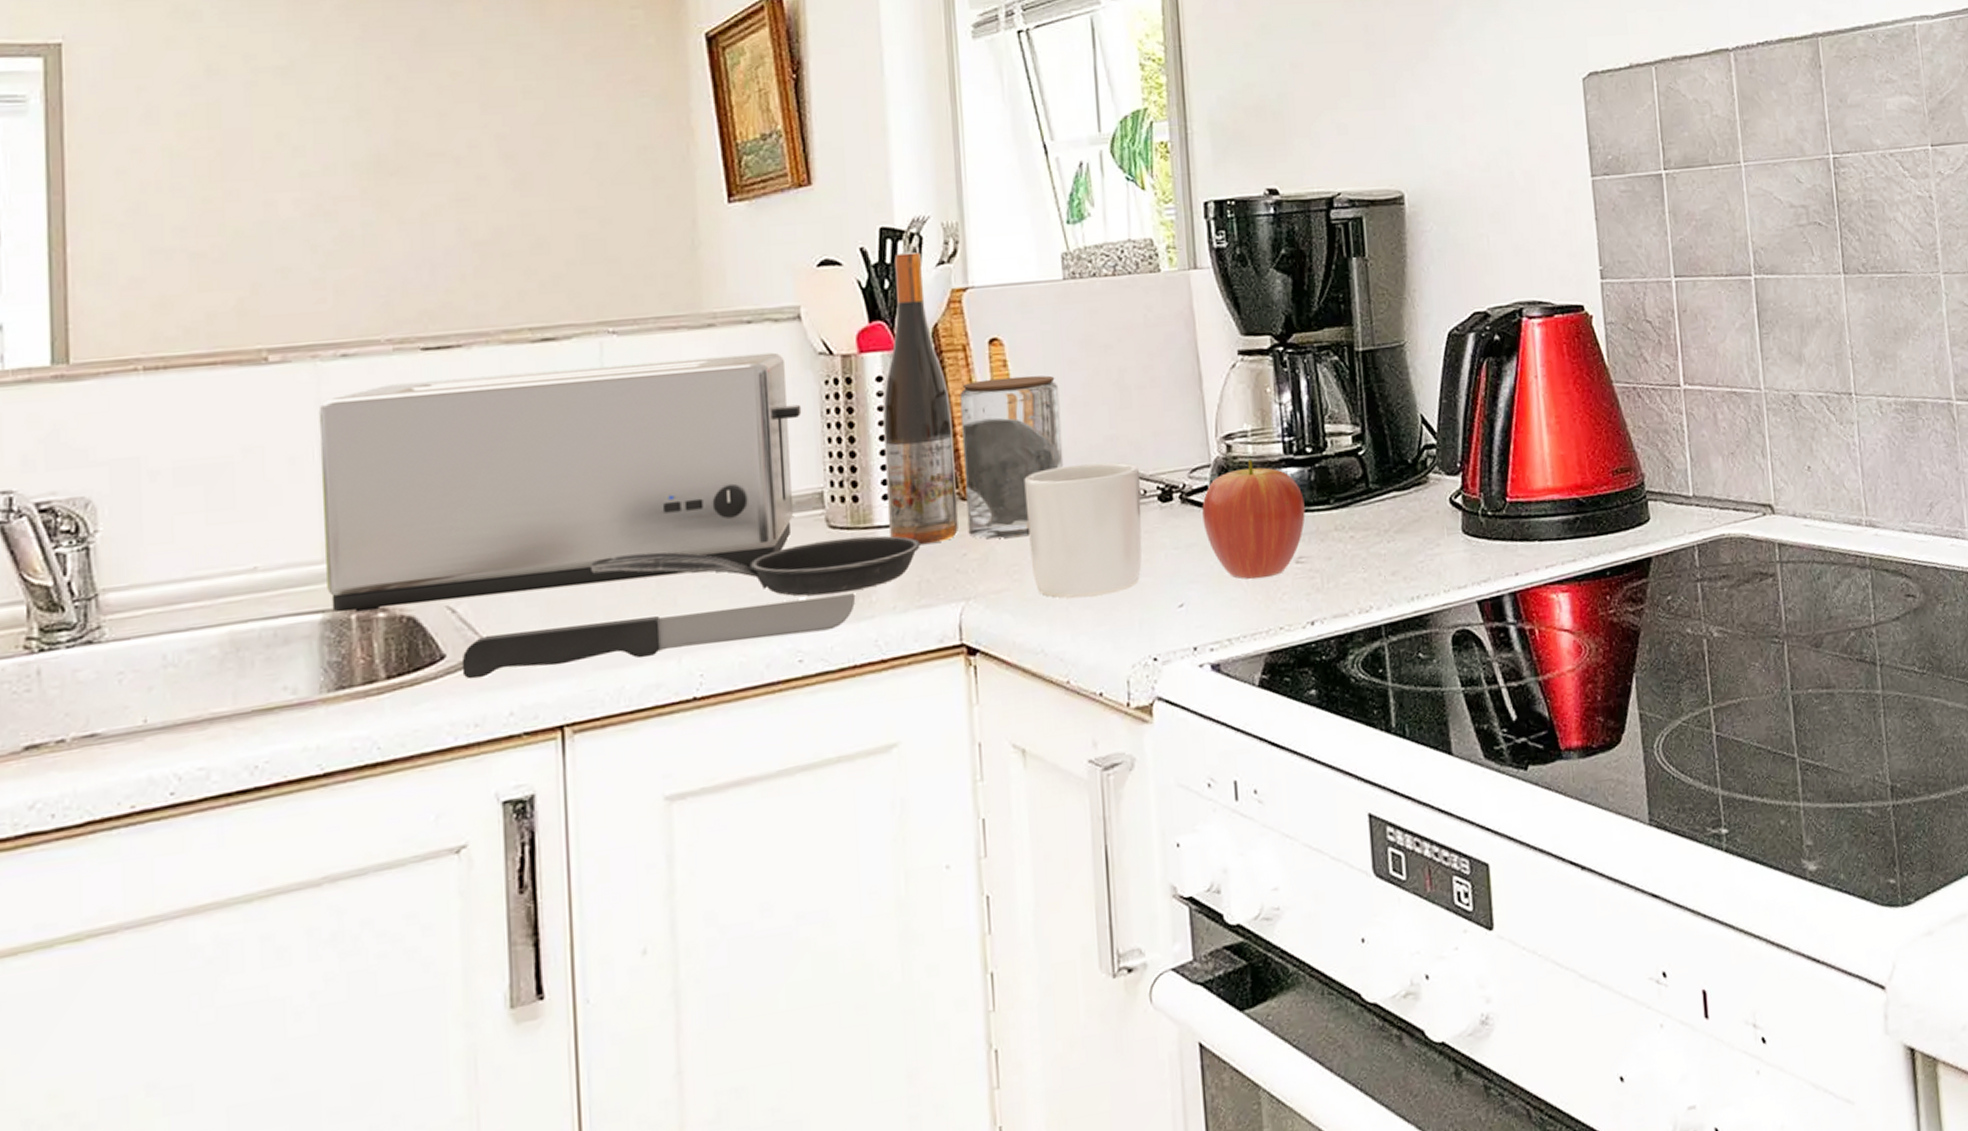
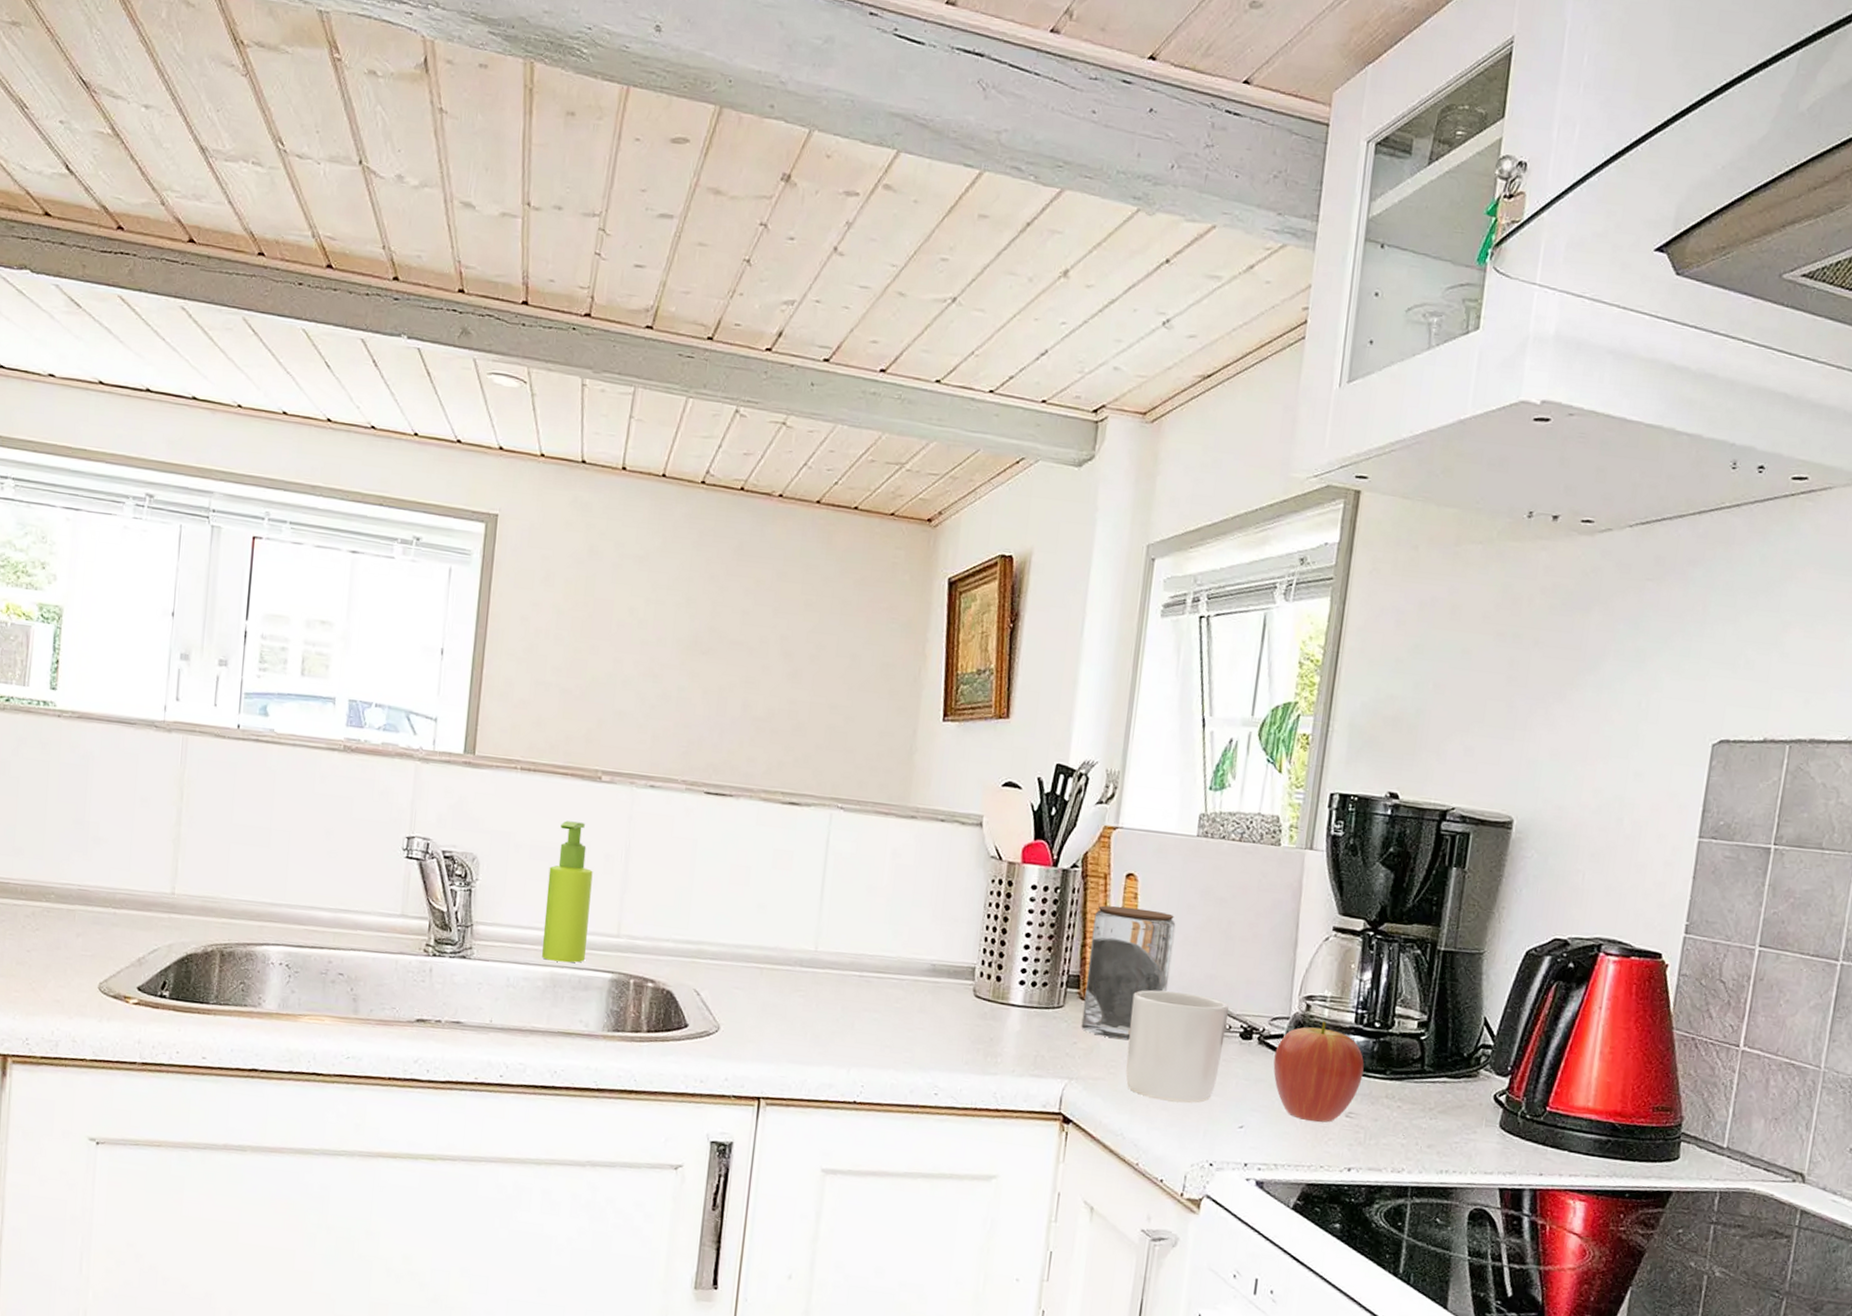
soap dispenser: none [206,422,278,617] -> present [542,821,593,963]
toaster: present [318,352,802,613] -> none [617,814,971,1014]
kitchen knife: present [461,593,856,680] -> none [697,1018,986,1076]
frying pan: present [591,536,920,597] -> none [797,980,1042,1051]
wine bottle: present [882,251,958,544] -> none [1020,787,1087,1029]

